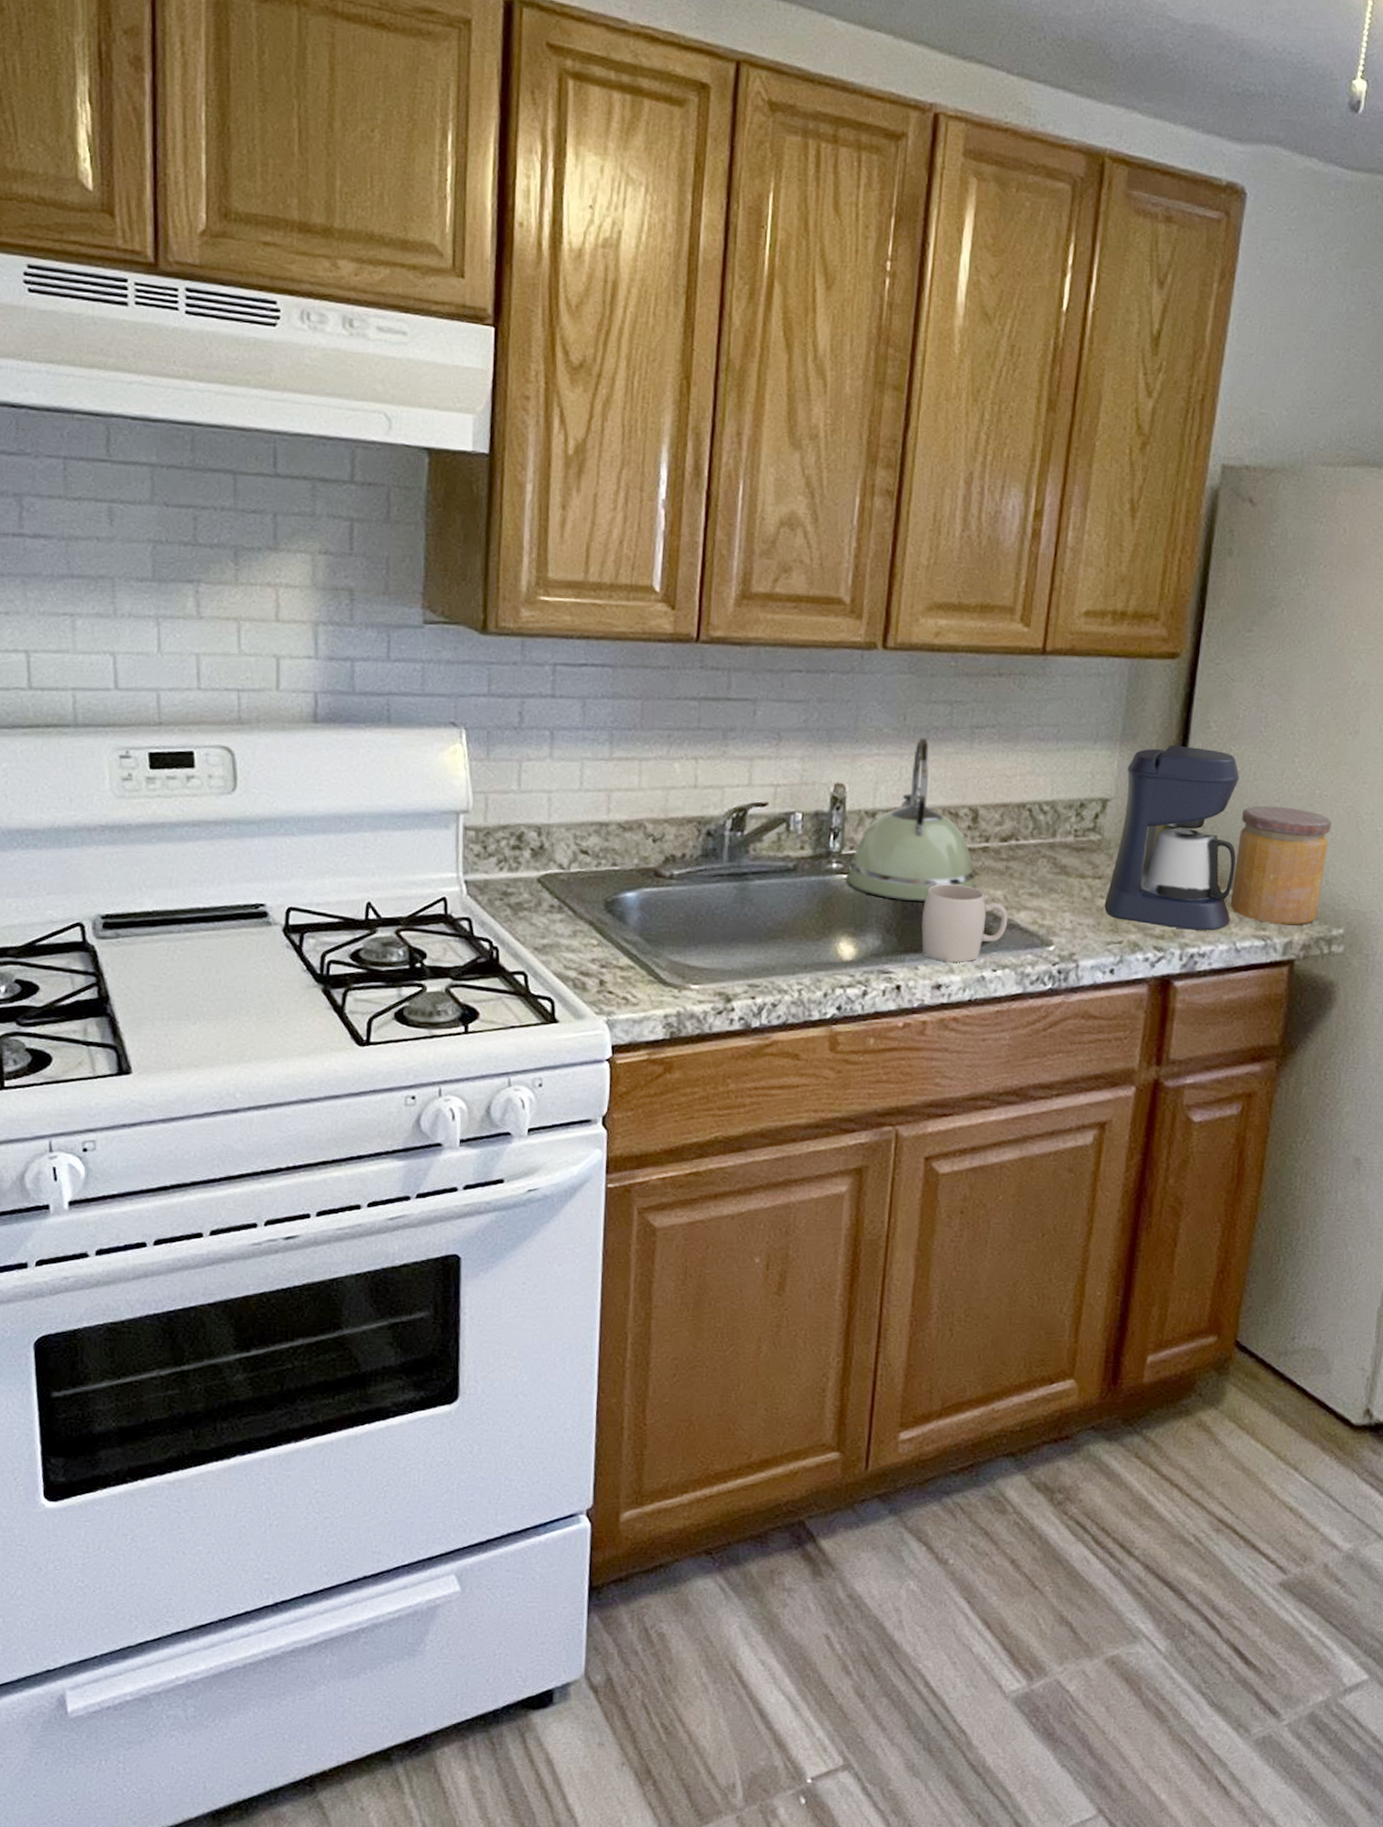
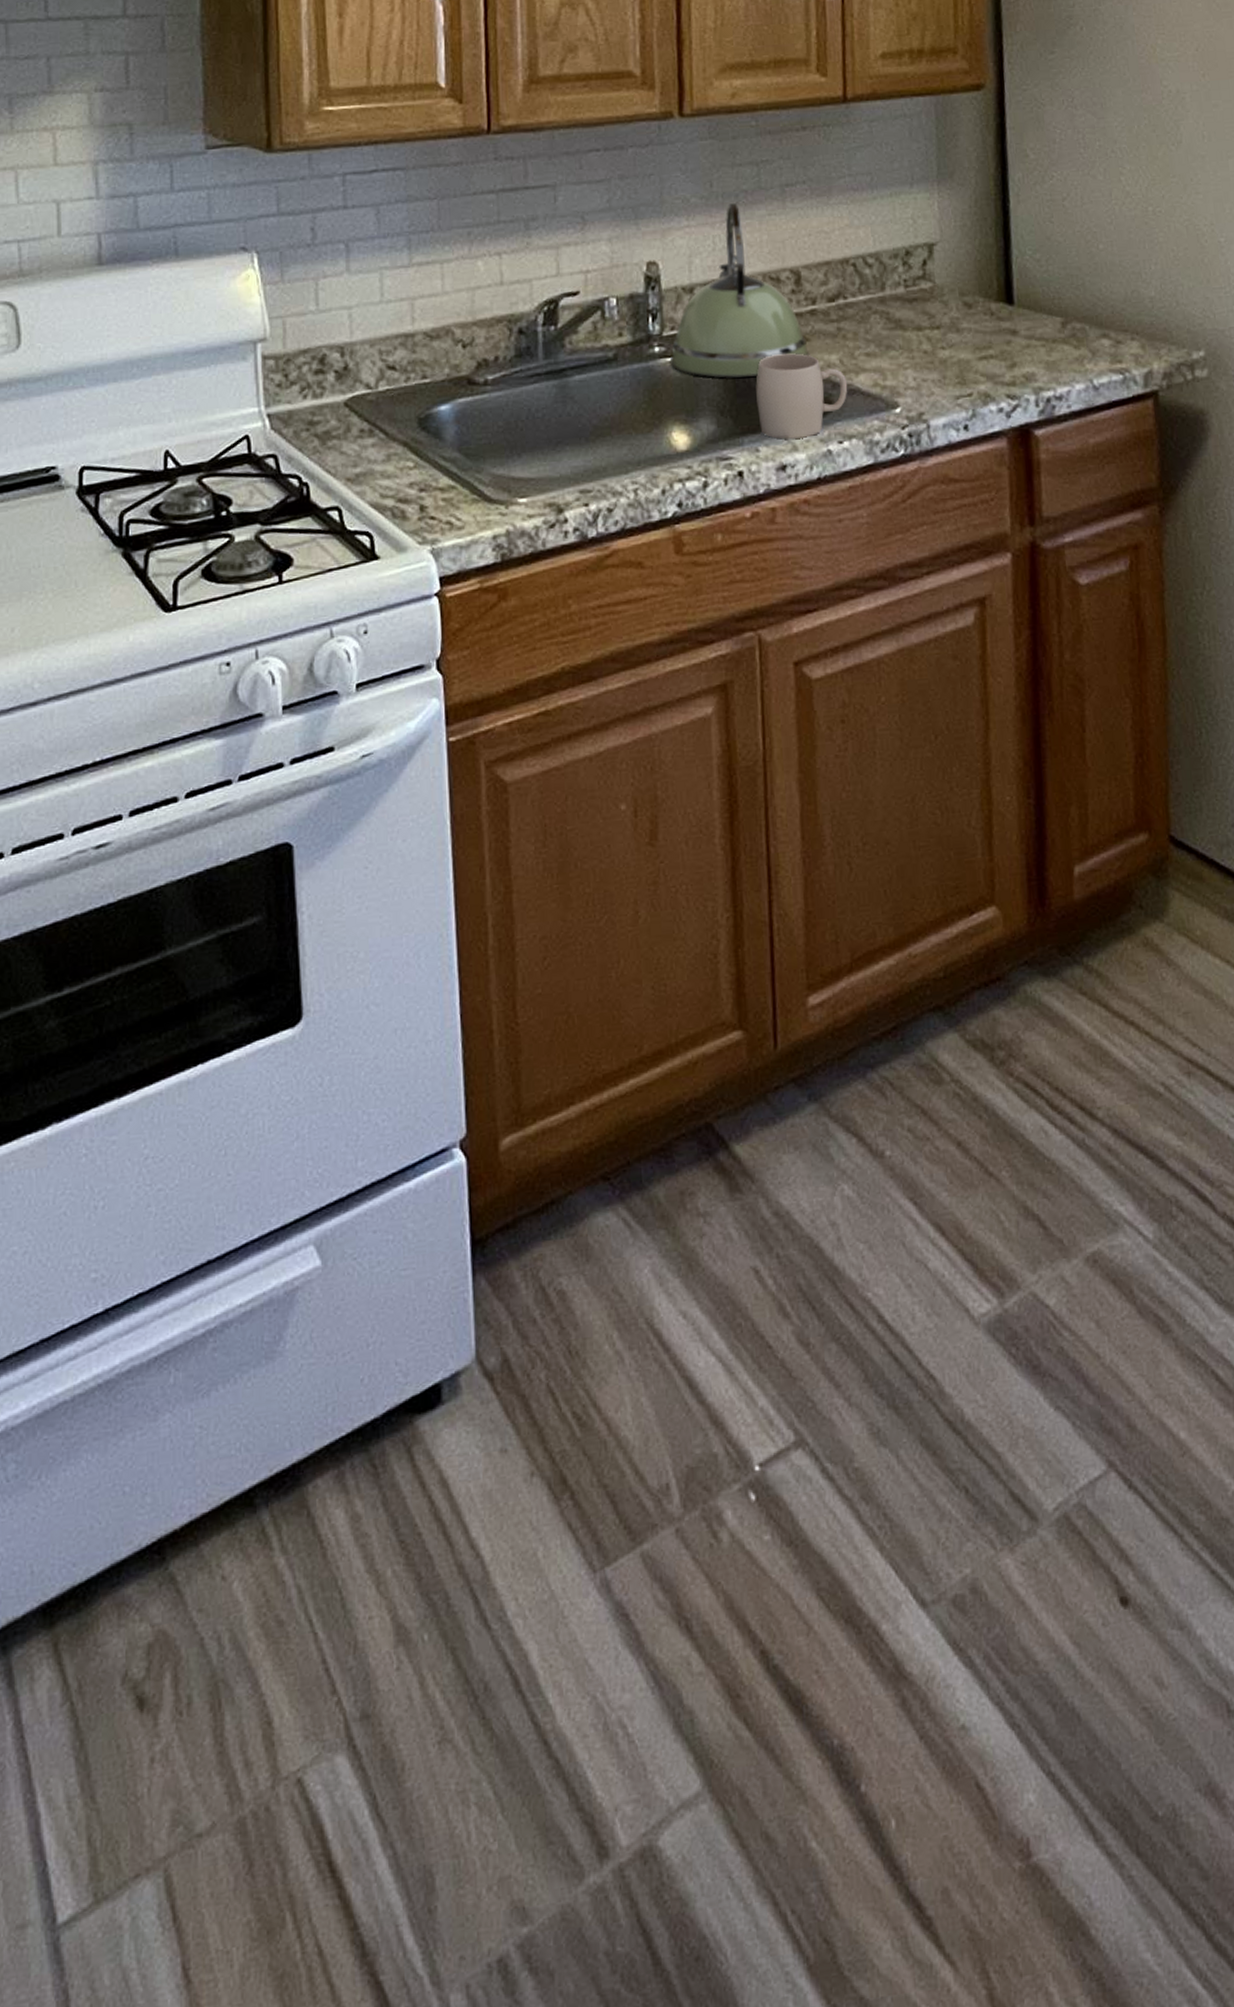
coffee maker: present [1104,744,1240,931] -> none [947,178,1083,373]
jar: present [1230,805,1332,926] -> none [1075,228,1174,355]

